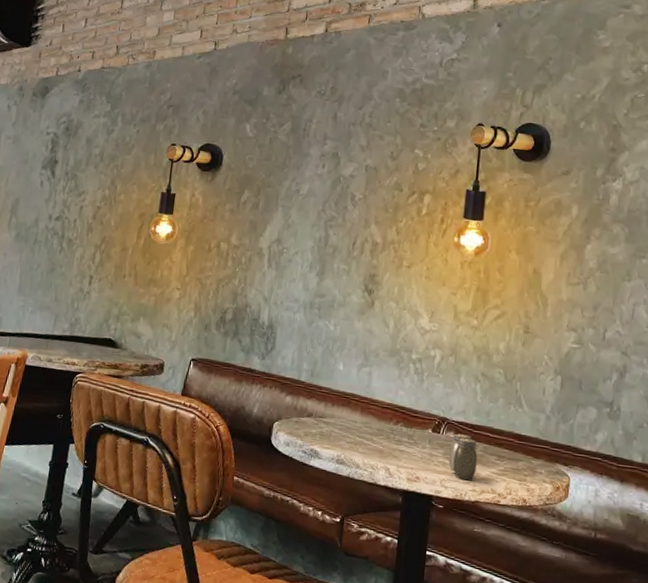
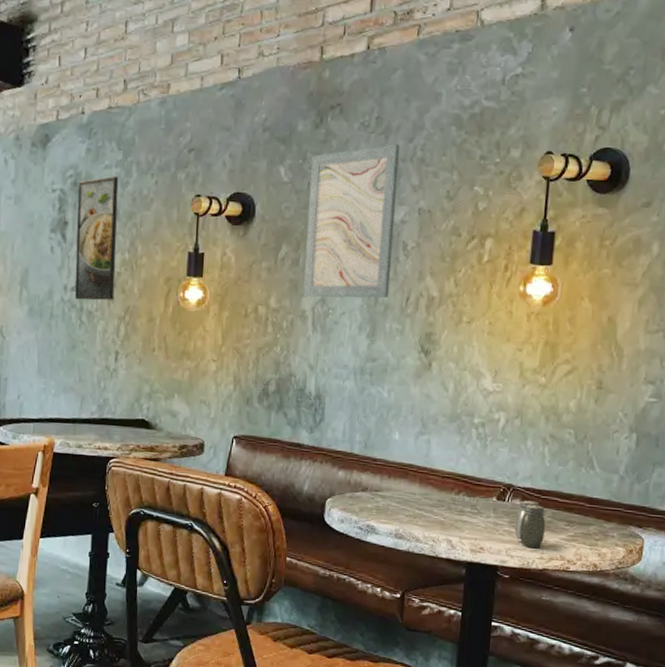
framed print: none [58,124,106,231] -> present [74,176,119,301]
wall art: none [261,110,351,241] -> present [303,144,400,298]

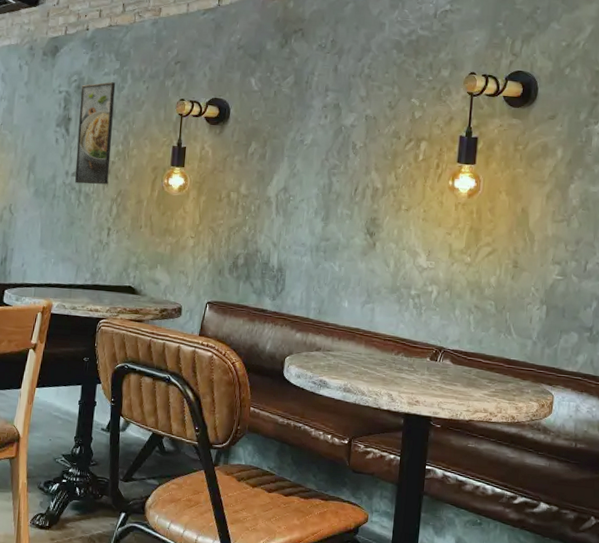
wall art: present [303,144,400,298] -> none [269,62,350,188]
salt and pepper shaker: present [514,500,546,549] -> none [445,360,471,403]

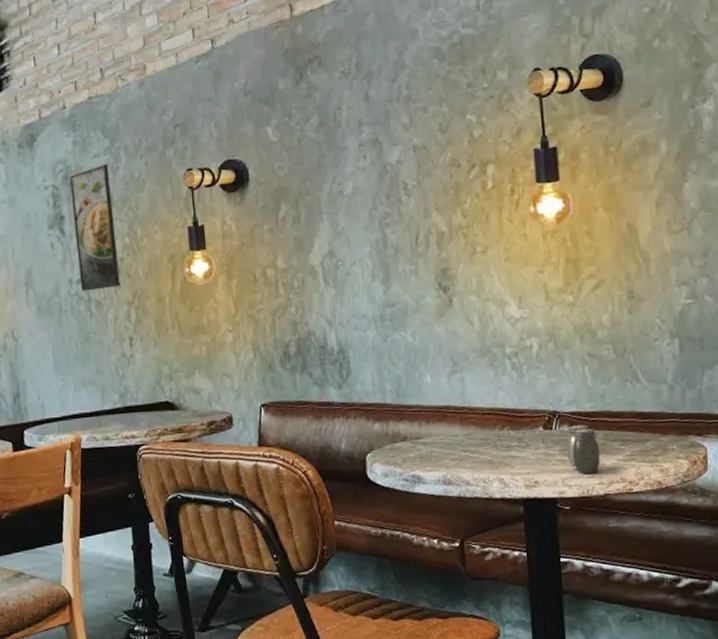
salt and pepper shaker: none [445,360,471,403] -> present [566,424,600,475]

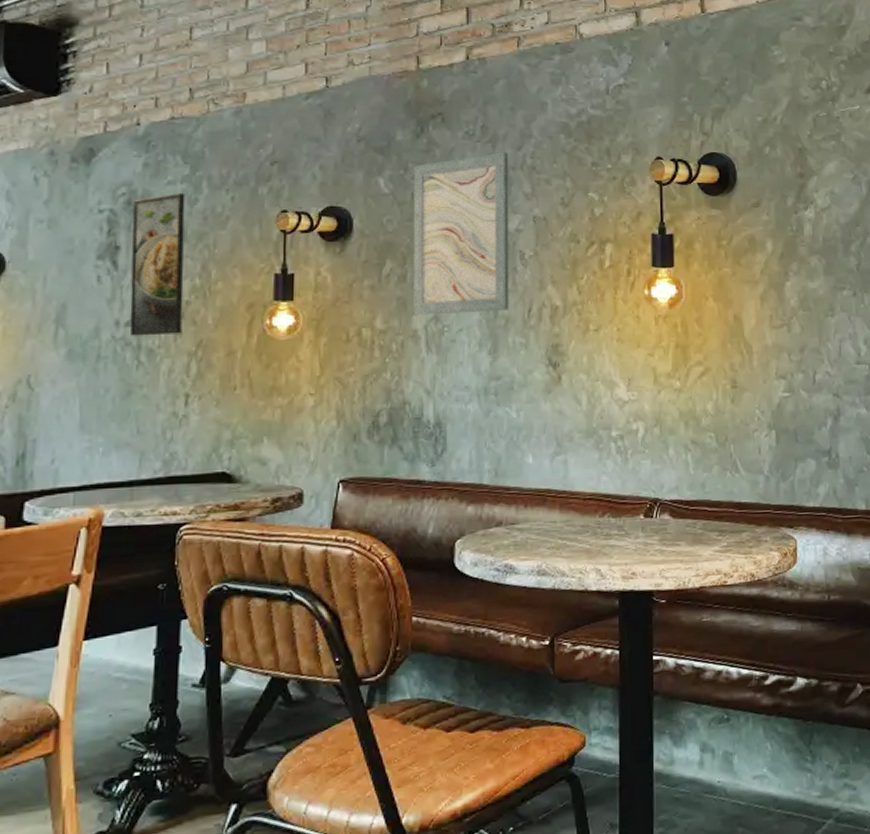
wall art: none [297,86,398,253] -> present [413,152,510,315]
salt and pepper shaker: present [566,424,600,475] -> none [666,513,698,566]

